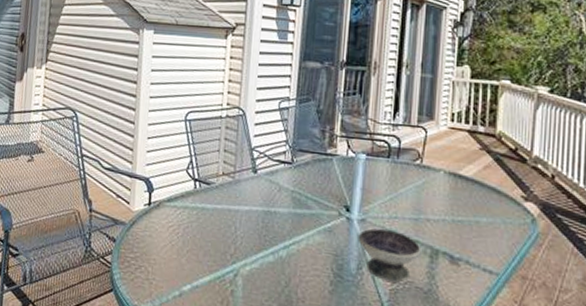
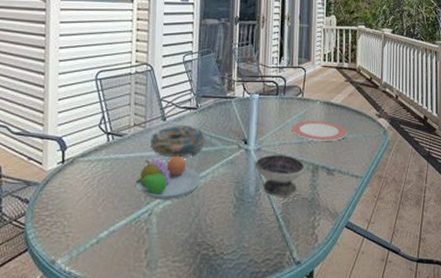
fruit bowl: none [221,213,294,263] -> present [135,155,201,200]
decorative bowl: none [239,179,300,216] -> present [151,124,205,158]
plate: none [405,193,480,223] -> present [291,120,347,141]

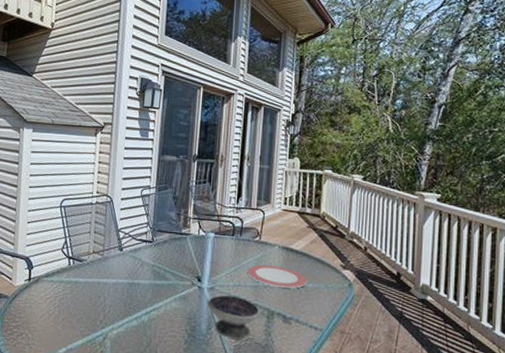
fruit bowl: present [135,155,201,200] -> none [92,285,154,327]
decorative bowl: present [151,124,205,158] -> none [107,256,160,287]

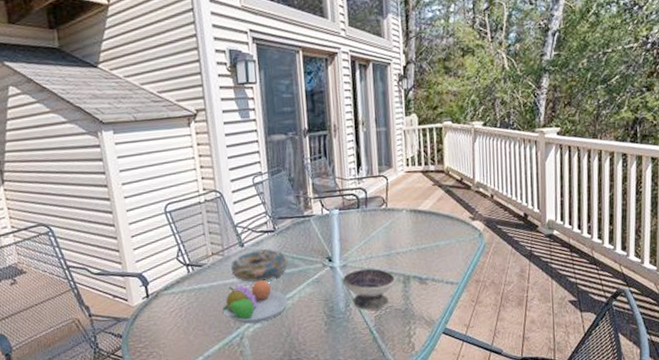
fruit bowl: none [92,285,154,327] -> present [222,279,289,324]
decorative bowl: none [107,256,160,287] -> present [231,248,288,283]
plate: present [247,264,307,289] -> none [377,230,439,251]

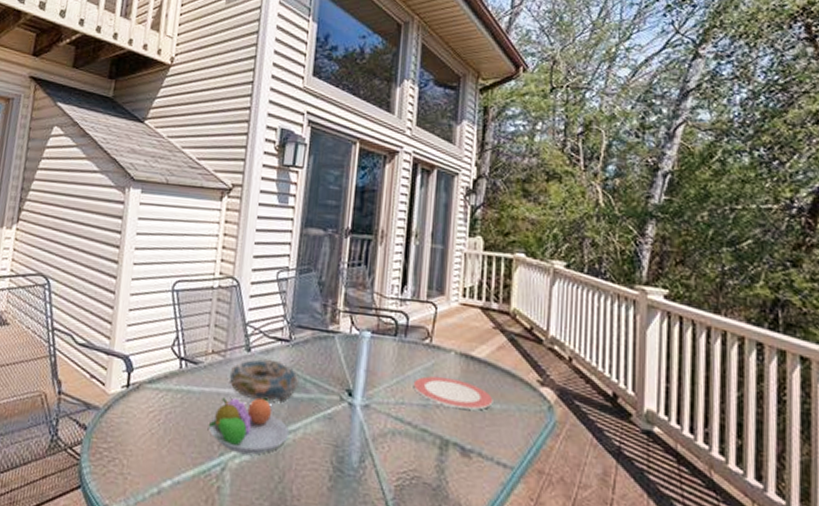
bowl: present [342,269,396,311] -> none [360,415,430,478]
plate: none [377,230,439,251] -> present [413,376,493,410]

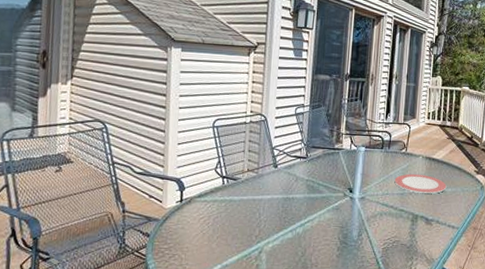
fruit bowl: present [208,397,290,455] -> none [247,200,309,240]
decorative bowl: present [230,358,298,401] -> none [262,172,314,202]

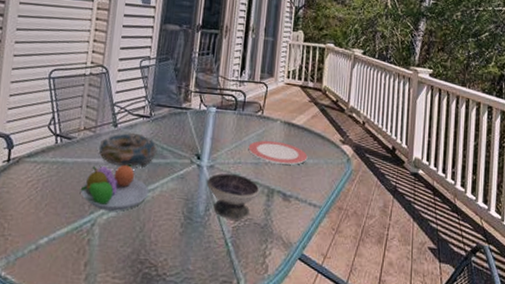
fruit bowl: none [247,200,309,240] -> present [80,164,149,211]
decorative bowl: none [262,172,314,202] -> present [99,132,157,167]
bowl: none [359,204,406,242] -> present [206,173,260,220]

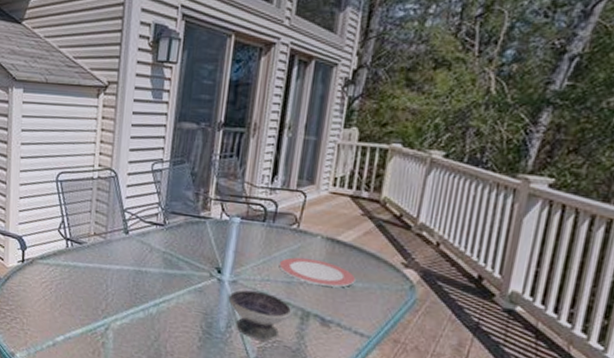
fruit bowl: present [80,164,149,211] -> none [92,272,164,319]
decorative bowl: present [99,132,157,167] -> none [111,240,172,276]

